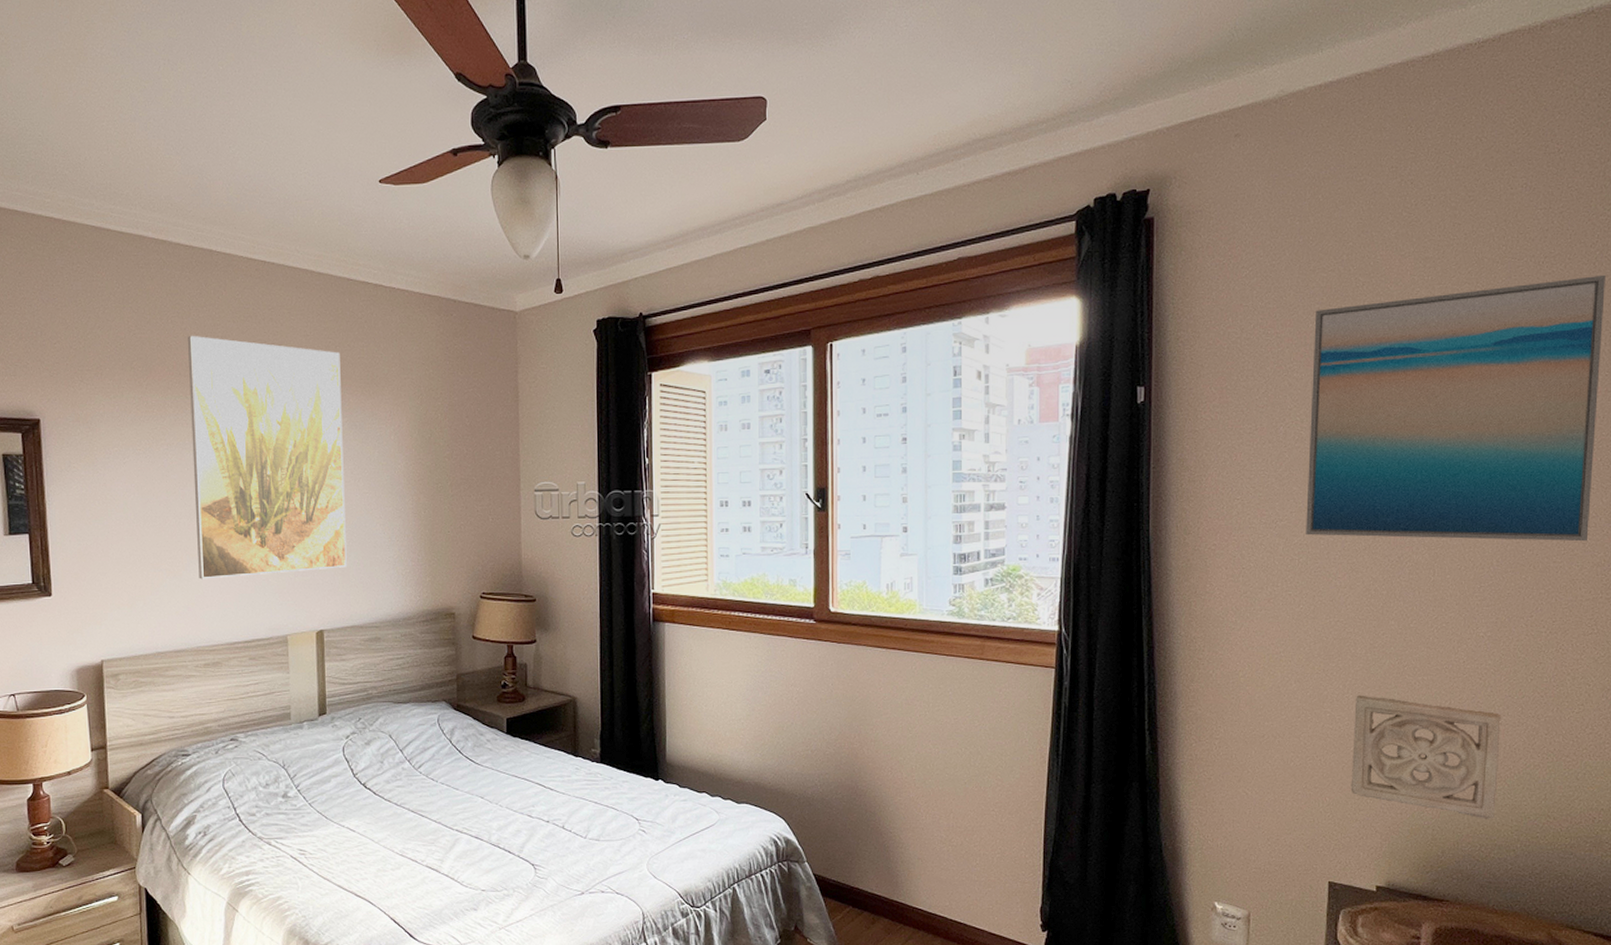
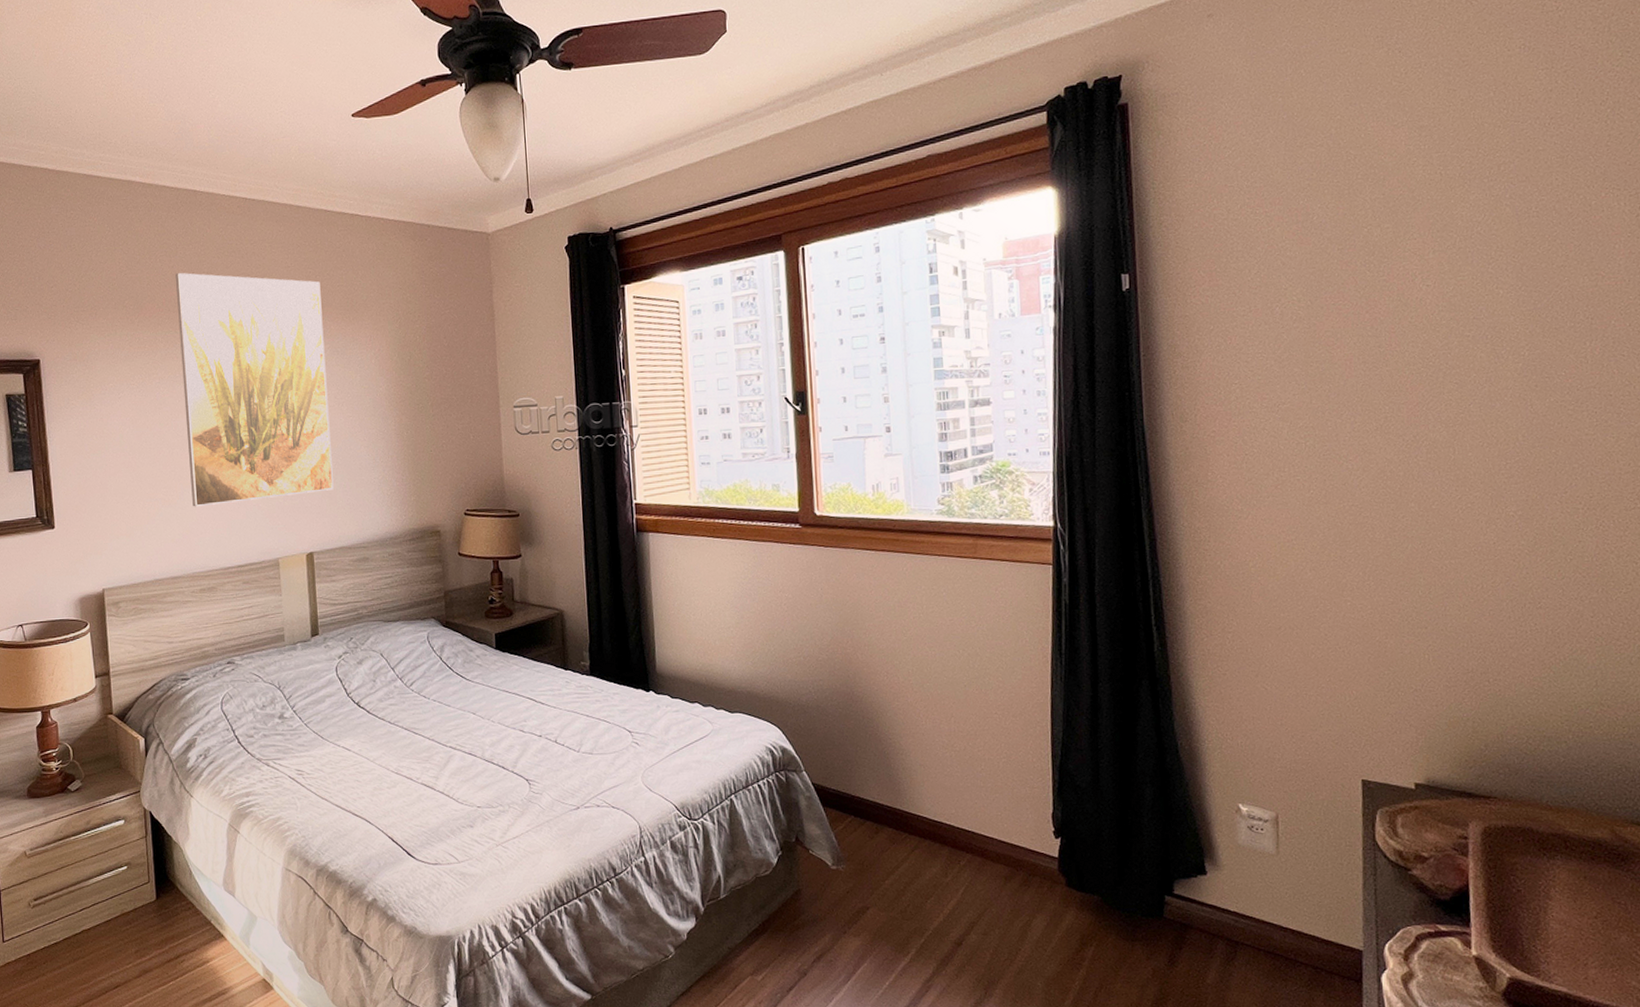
wall art: present [1306,274,1606,542] -> none [1305,132,1623,418]
wall ornament: present [1350,695,1502,819] -> none [1377,581,1542,710]

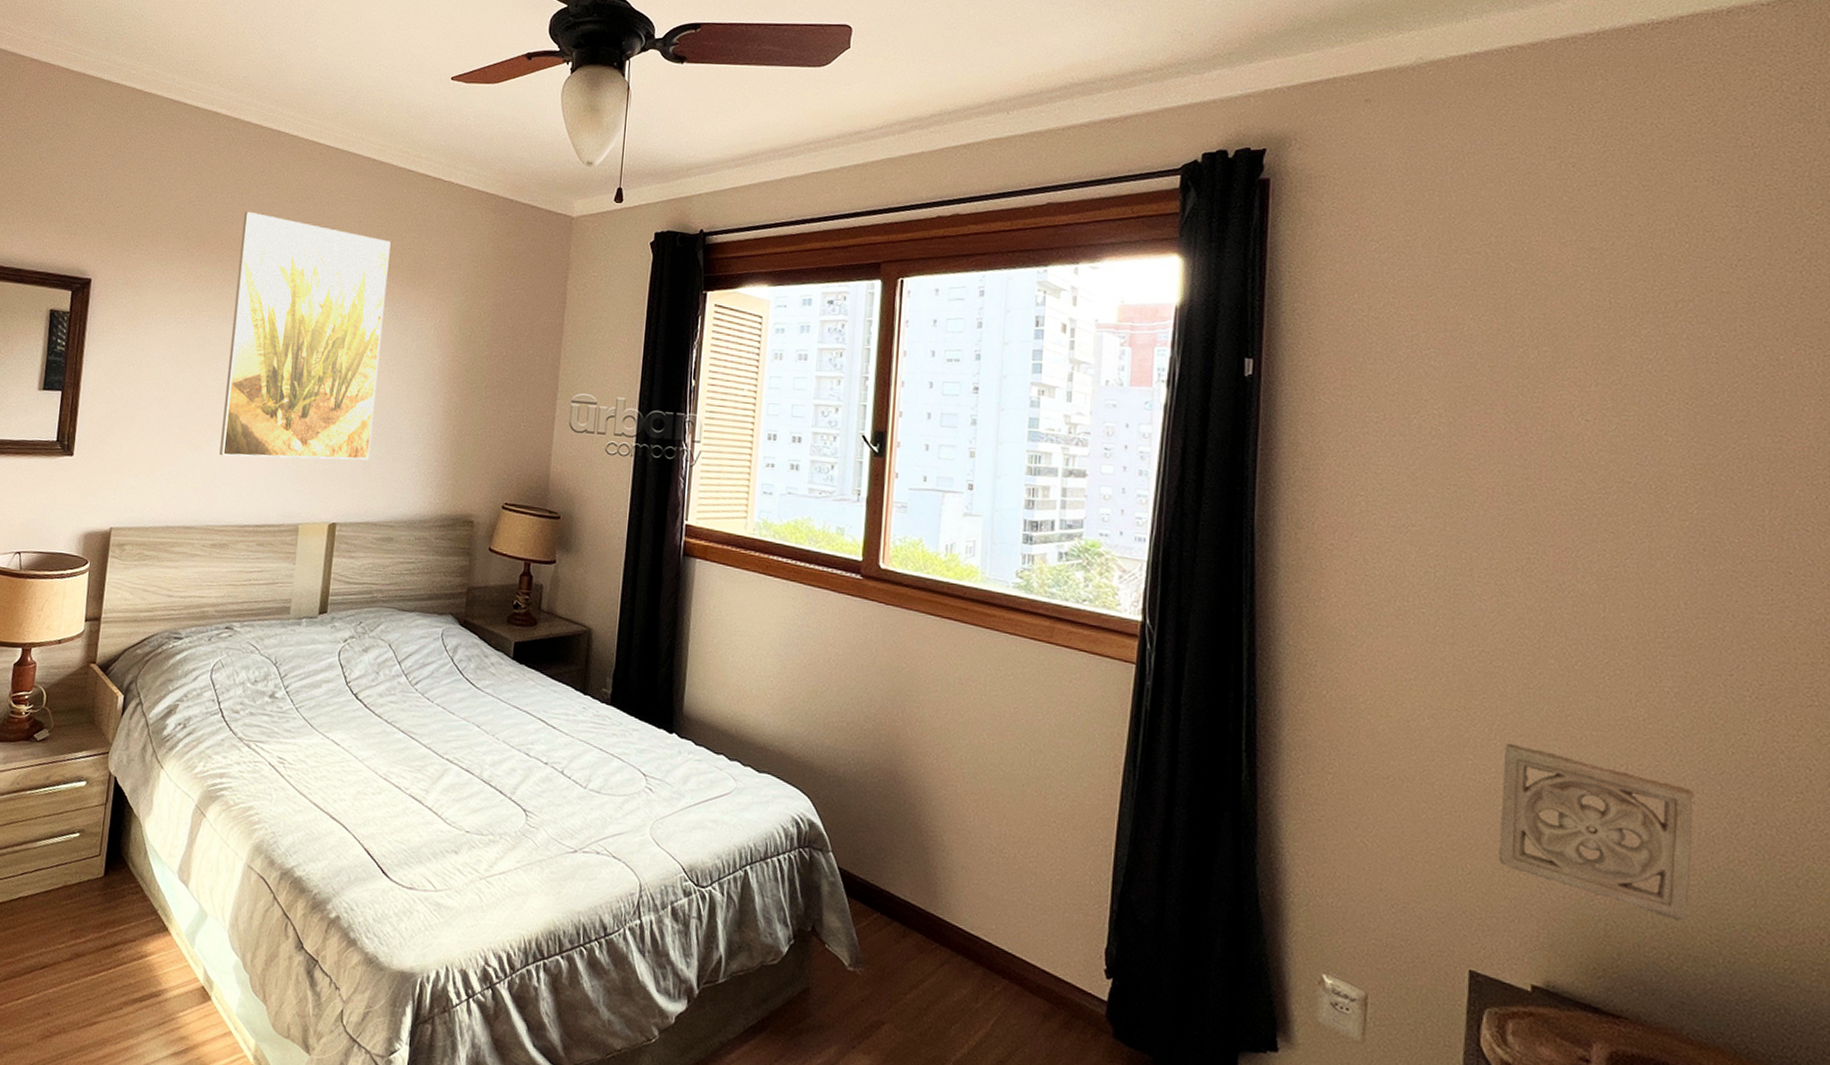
wall ornament: none [1377,581,1542,710] -> present [1498,743,1695,922]

